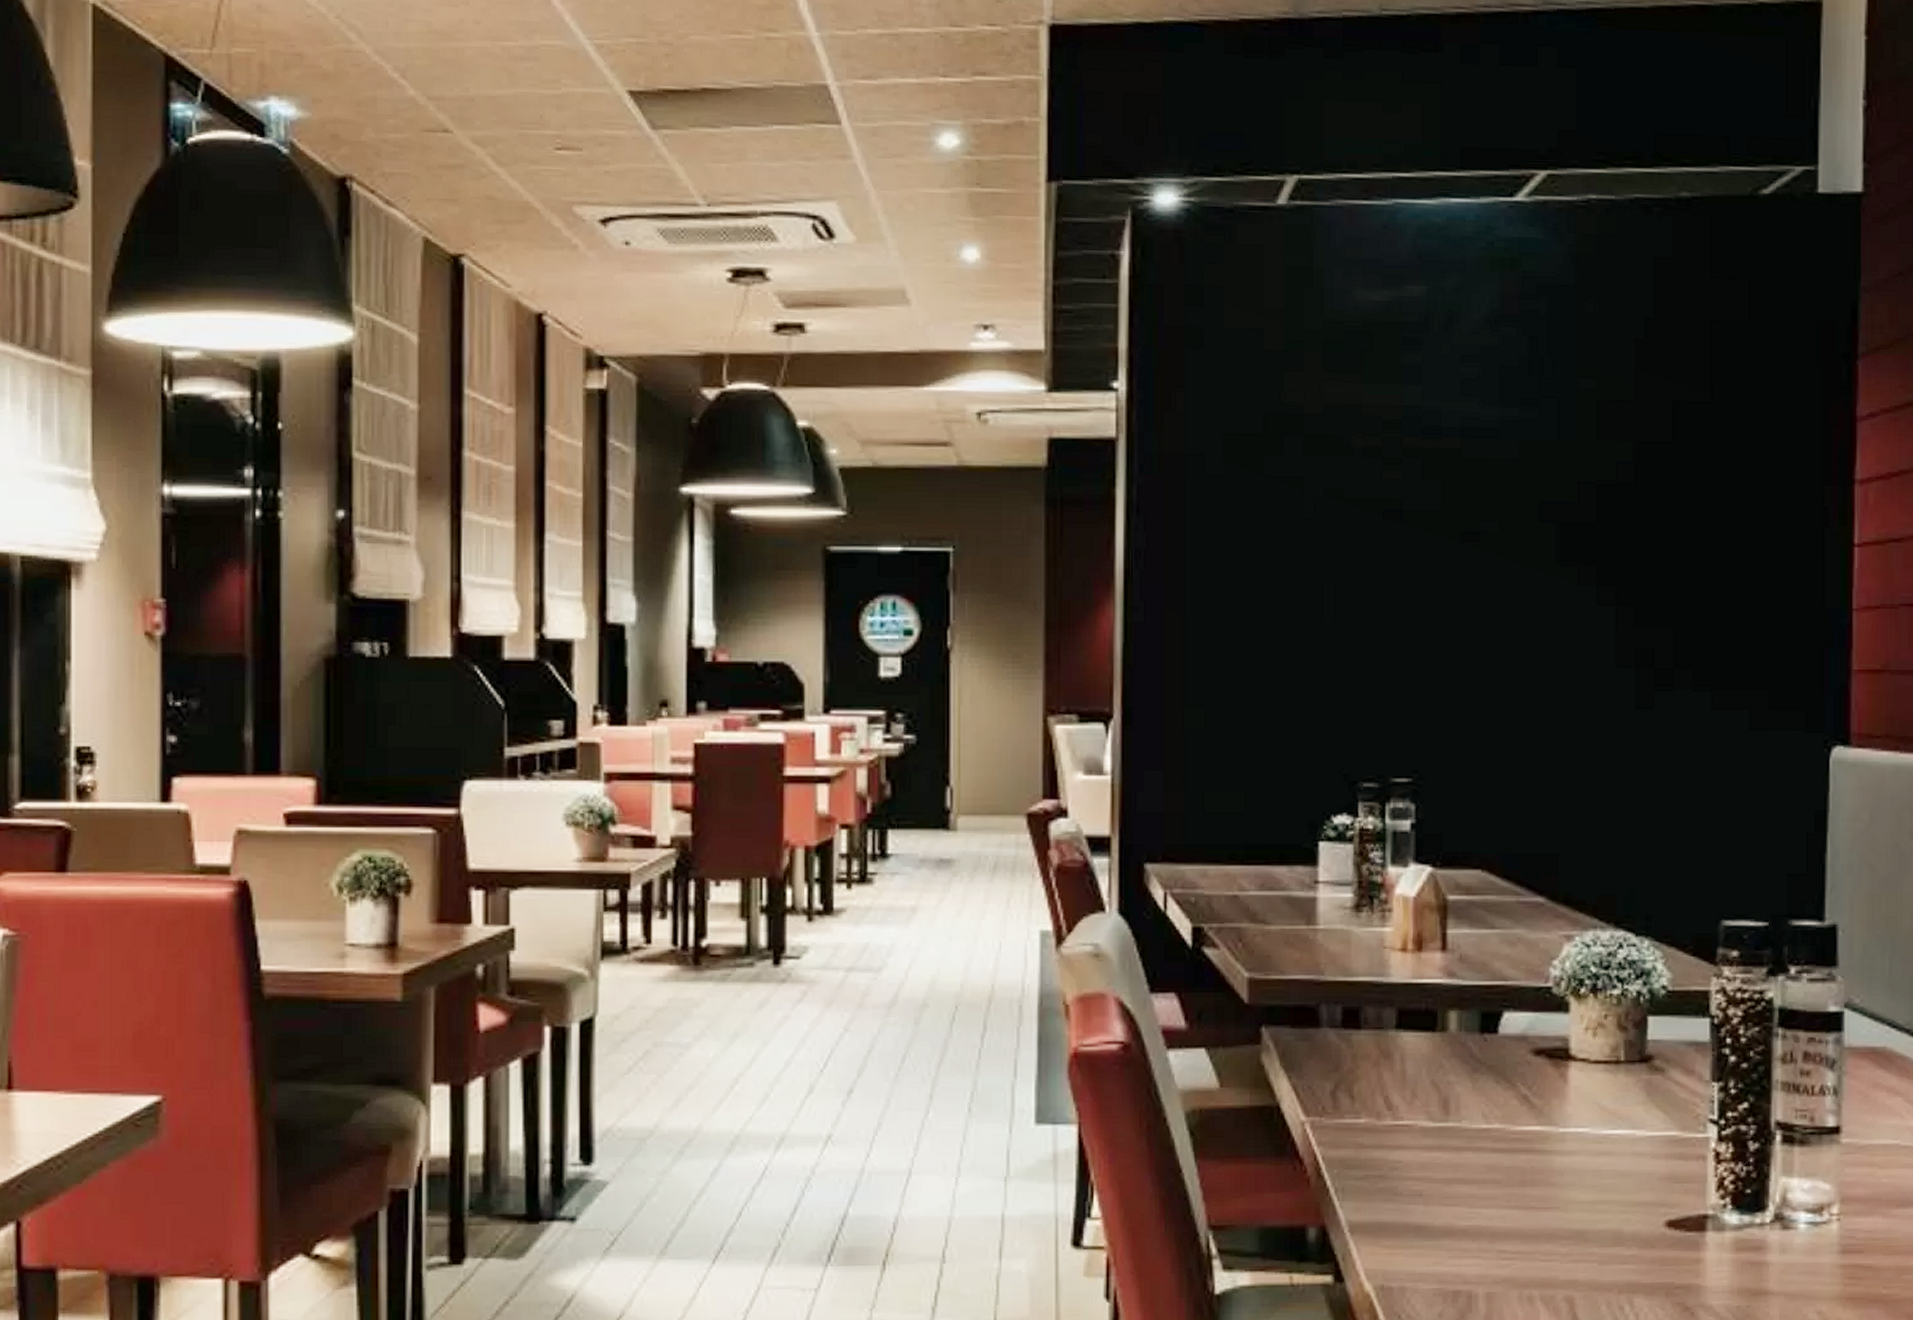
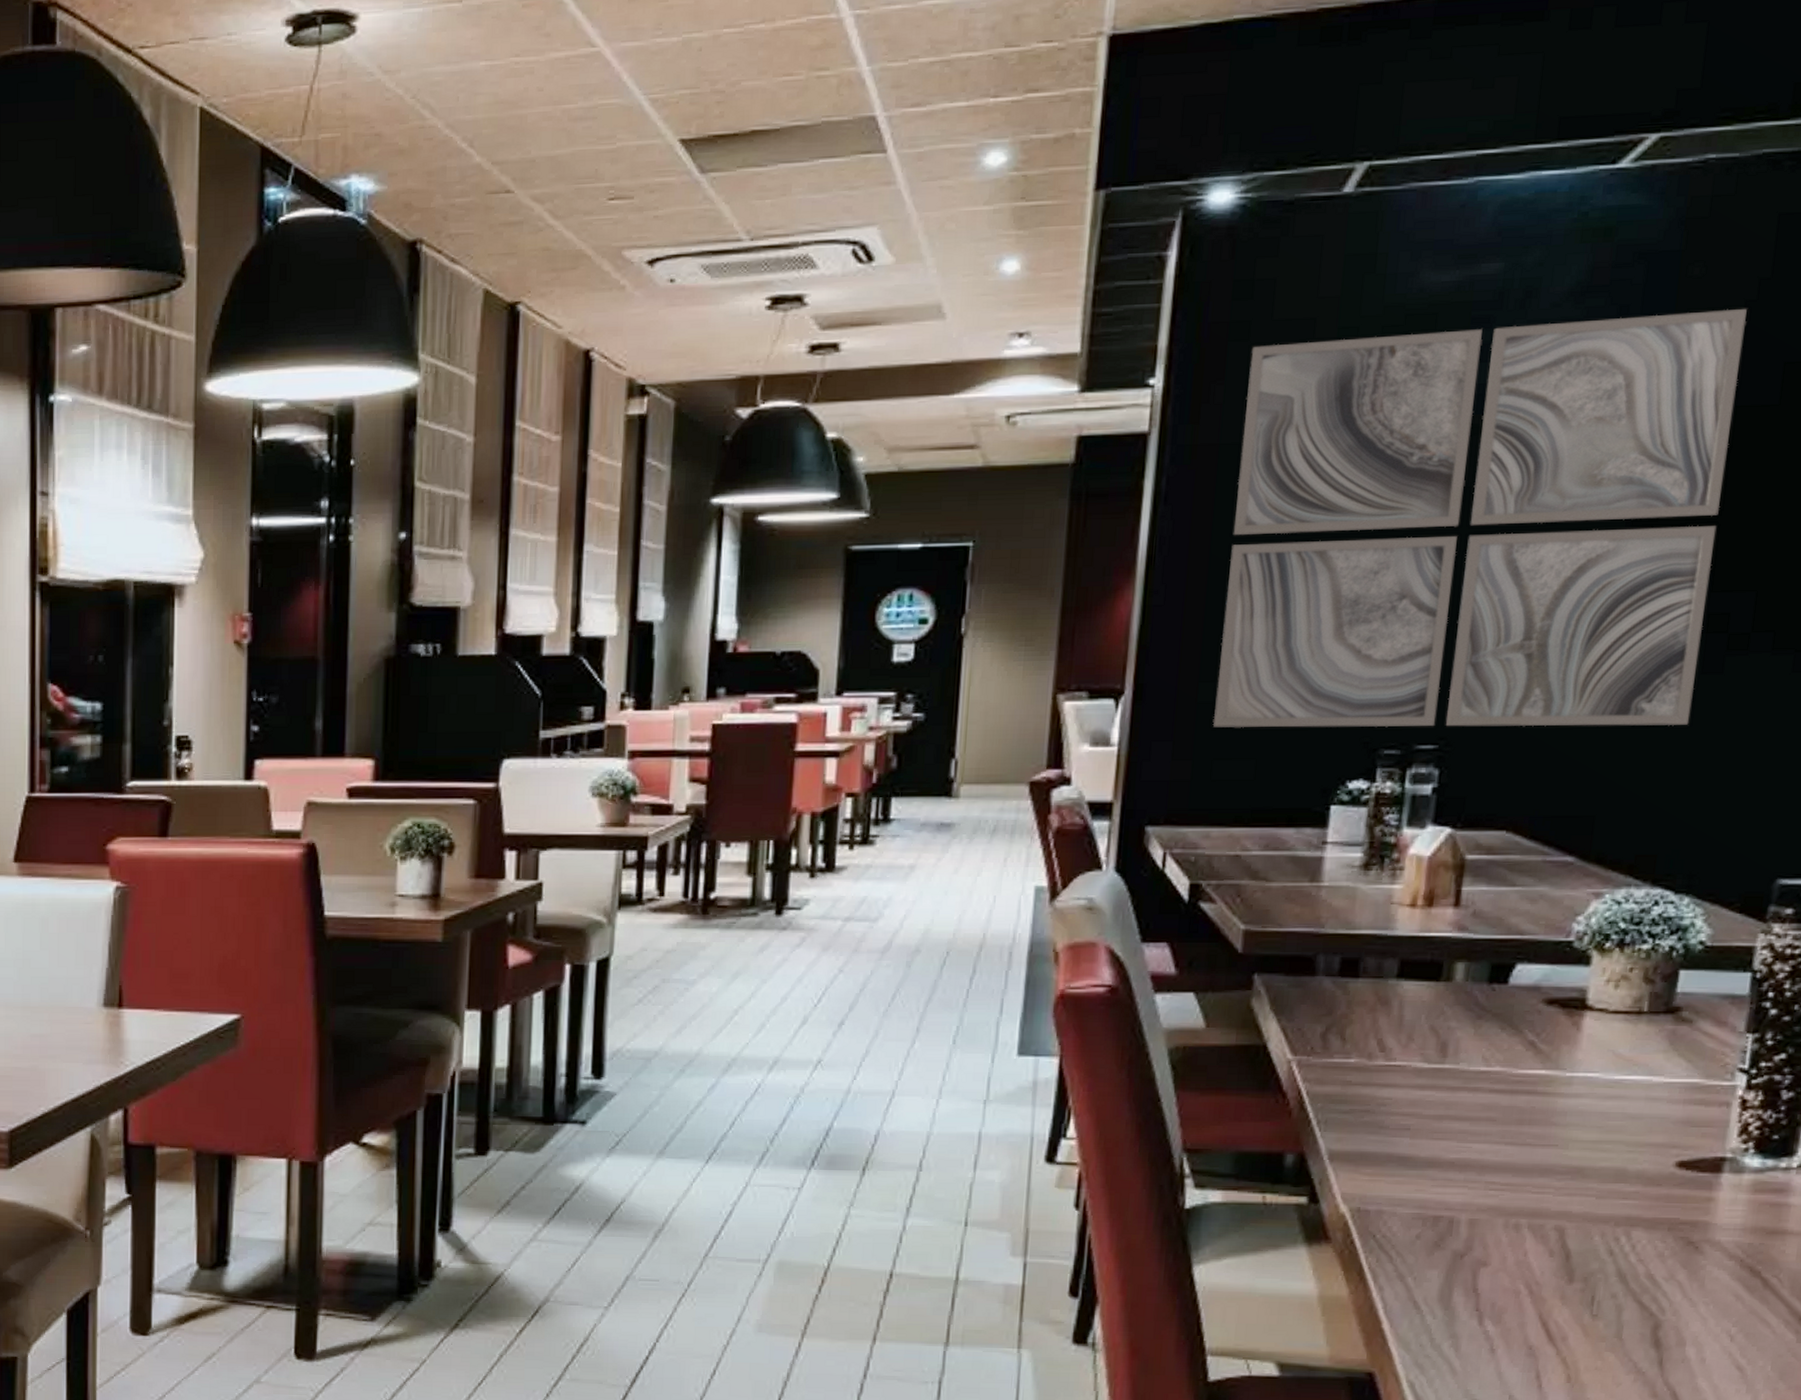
wall art: none [1200,346,1638,762] -> present [1212,308,1747,728]

